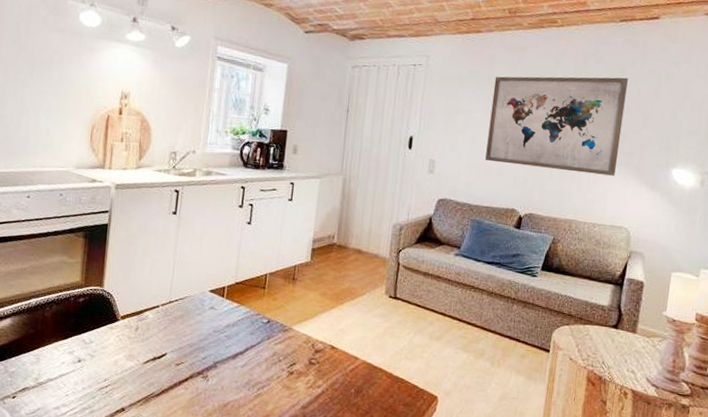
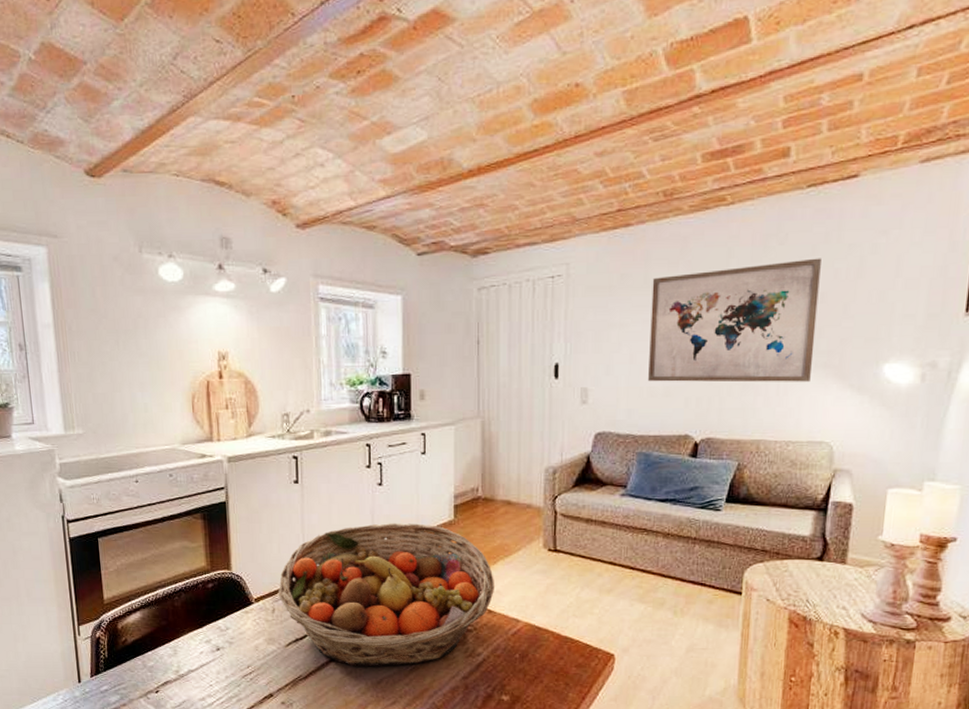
fruit basket: none [144,258,340,391] -> present [278,523,494,667]

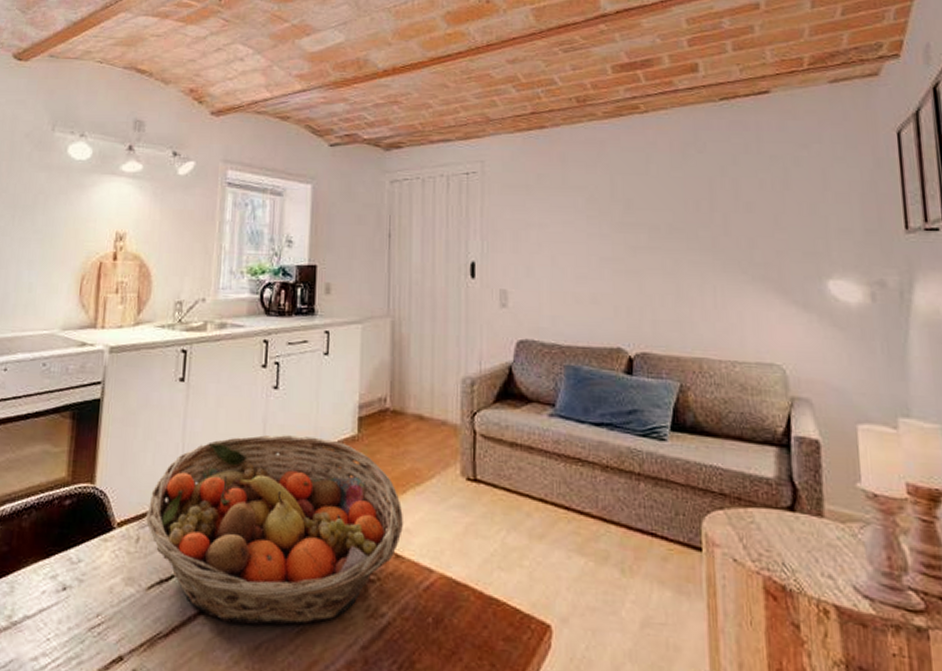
wall art: present [648,258,821,383] -> none [570,167,750,295]

